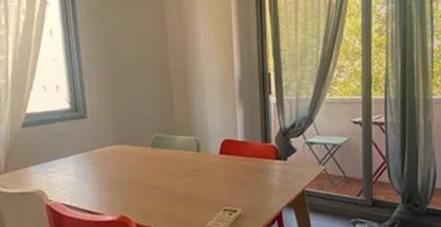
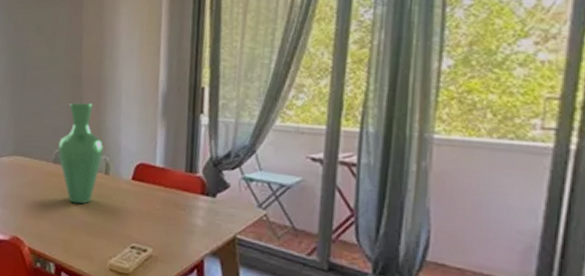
vase: none [155,92,194,180] -> present [58,102,104,204]

